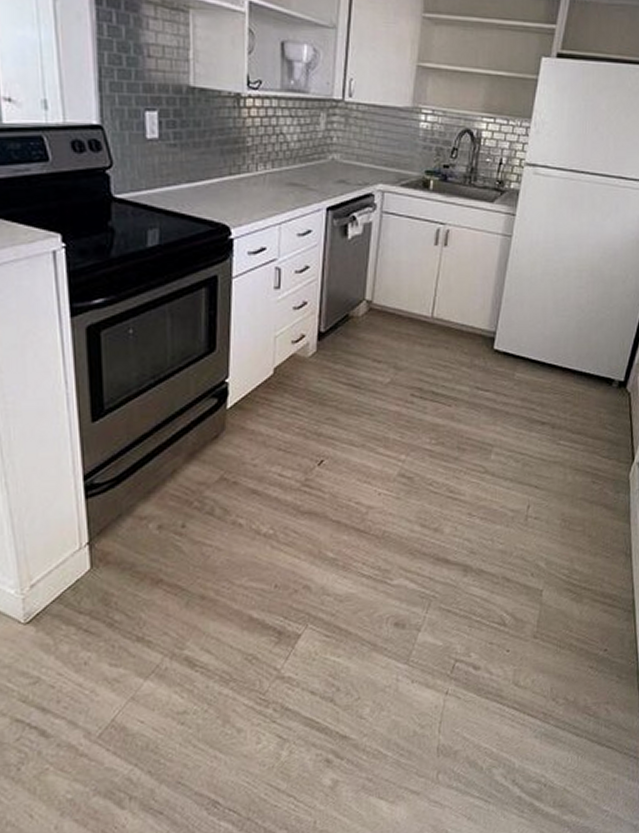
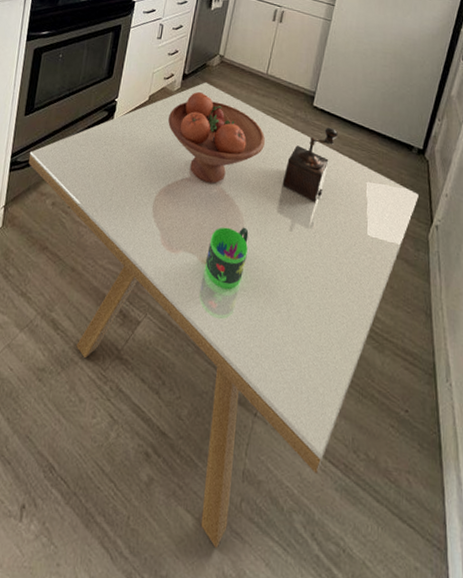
dining table: none [110,339,619,821] -> present [29,82,419,548]
fruit bowl: none [304,352,437,464] -> present [167,91,266,183]
mug: none [373,506,424,579] -> present [205,227,249,290]
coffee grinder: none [461,372,525,464] -> present [282,127,338,203]

